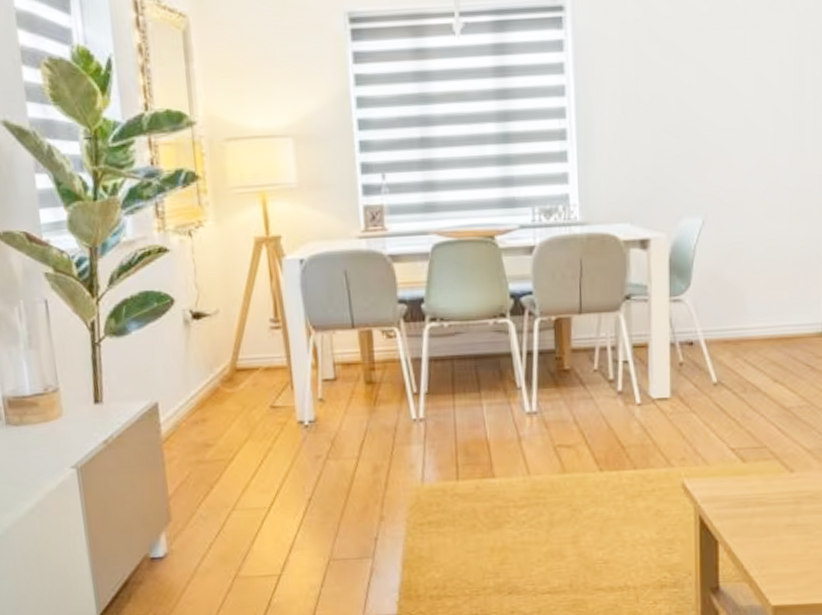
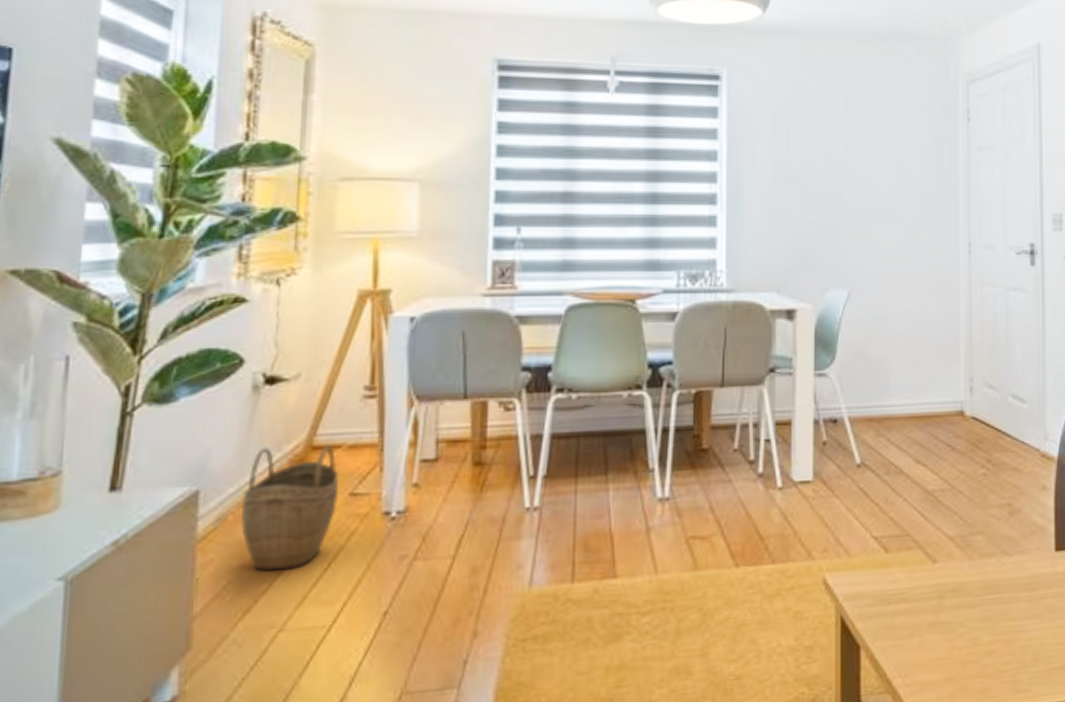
woven basket: none [190,367,263,465] -> present [241,445,340,572]

